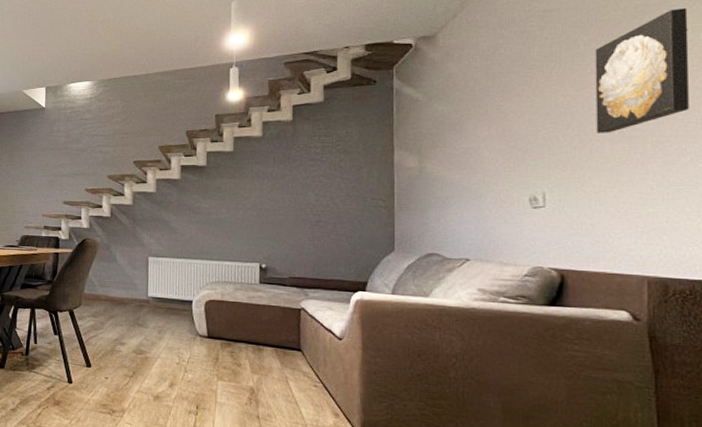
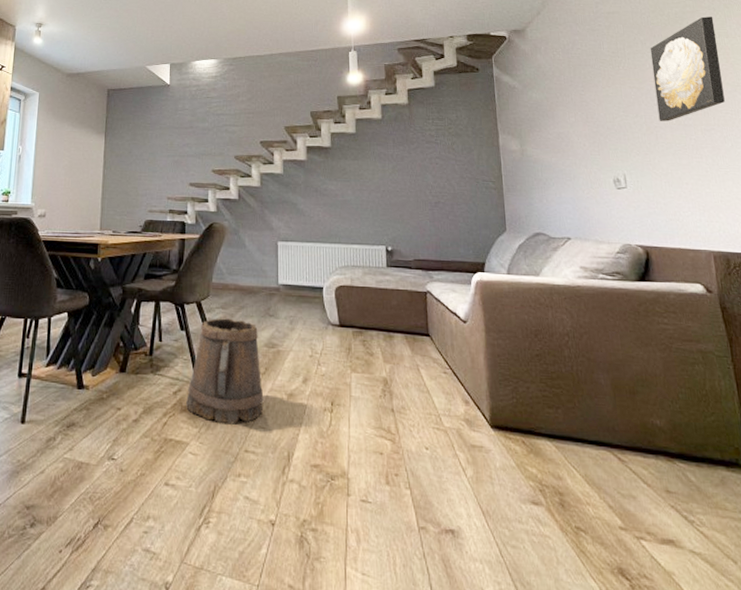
bucket: none [58,325,131,419] -> present [186,318,264,425]

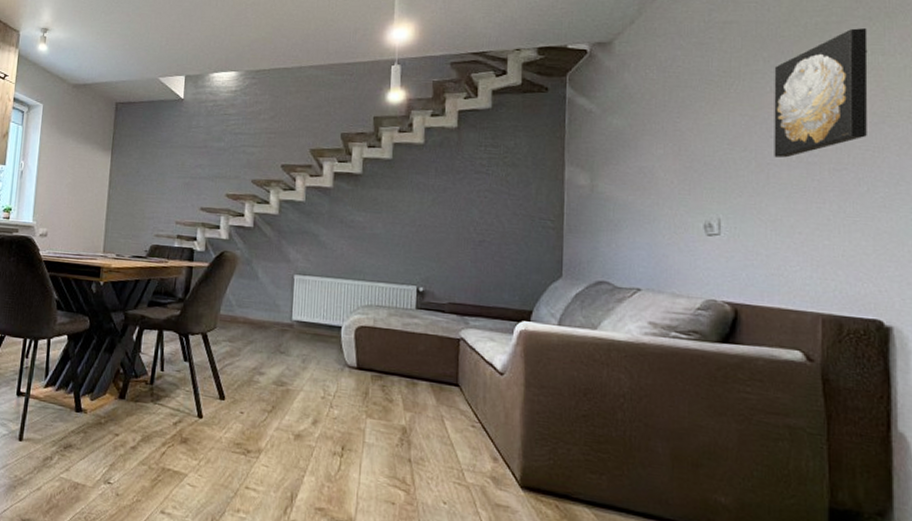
bucket: present [186,318,264,425] -> none [186,351,269,460]

